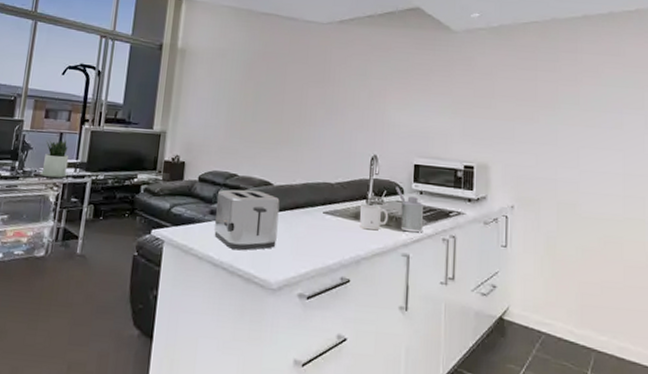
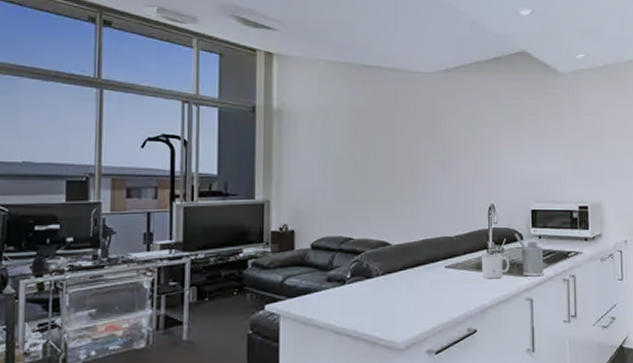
planter: present [40,140,69,179] -> none [129,219,162,263]
toaster: present [214,189,280,251] -> none [332,252,400,315]

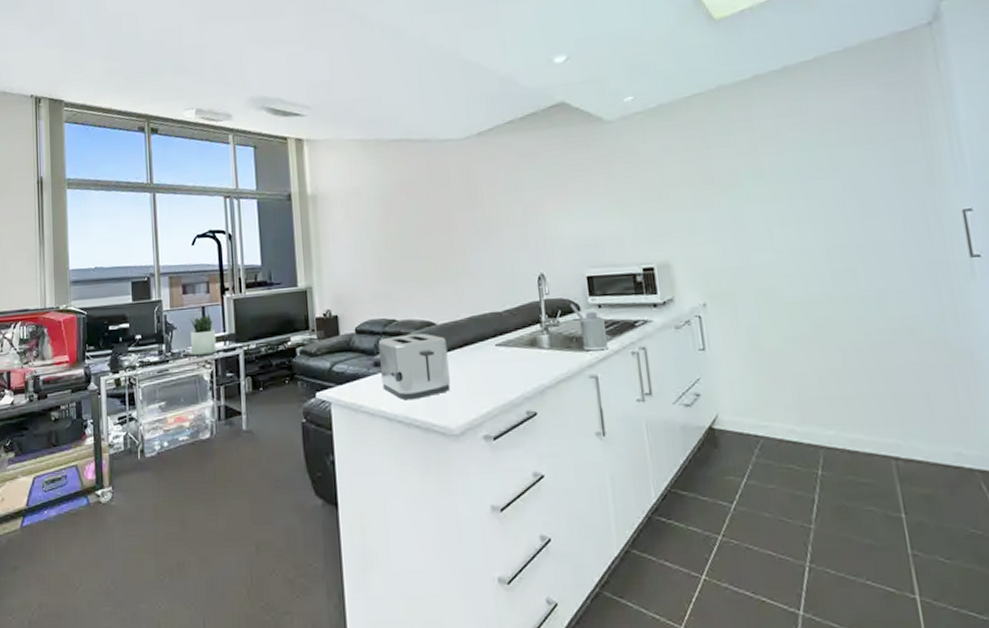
planter: none [129,219,162,263] -> present [189,313,218,356]
toaster: none [332,252,400,315] -> present [378,333,451,401]
mug: present [481,253,510,279] -> none [534,327,568,356]

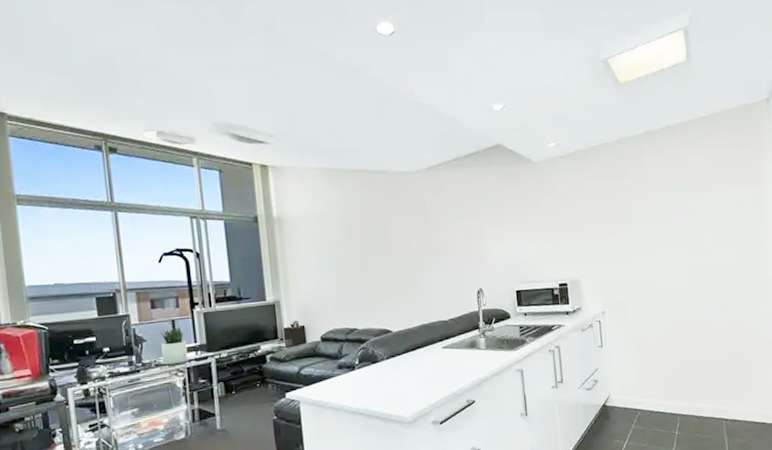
toaster: present [378,333,451,401] -> none [341,339,405,396]
soap dispenser: present [570,303,609,352] -> none [503,312,532,351]

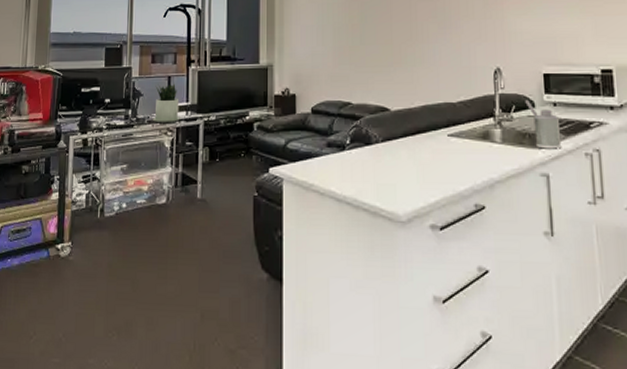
soap dispenser: none [503,312,532,351] -> present [525,99,562,149]

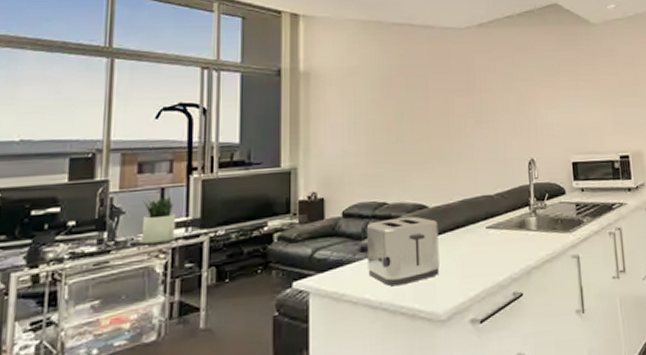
toaster: none [332,117,400,183] -> present [366,216,440,287]
soap dispenser: present [525,99,562,149] -> none [557,187,589,233]

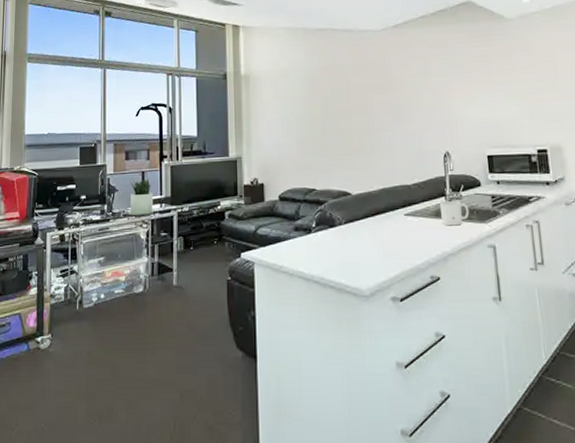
toaster: present [366,216,440,287] -> none [299,201,363,263]
mug: none [523,210,554,238] -> present [439,200,470,226]

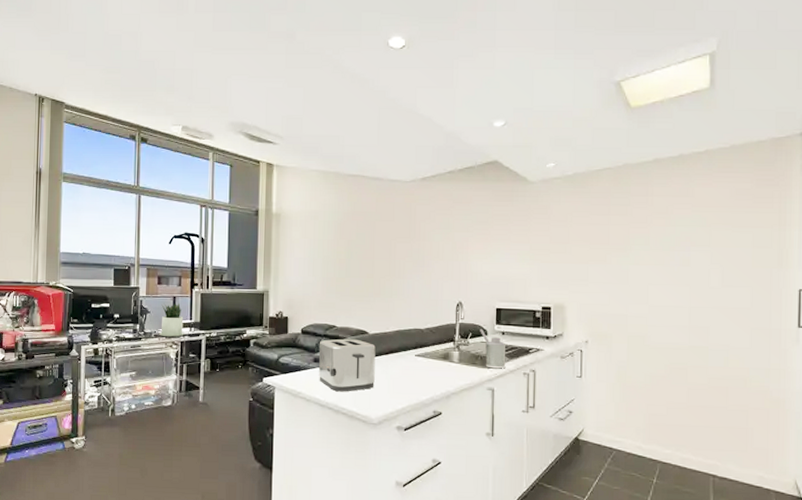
toaster: none [299,201,363,263] -> present [319,338,376,392]
mug: present [439,200,470,226] -> none [448,346,474,369]
soap dispenser: none [472,179,506,223] -> present [480,328,506,369]

